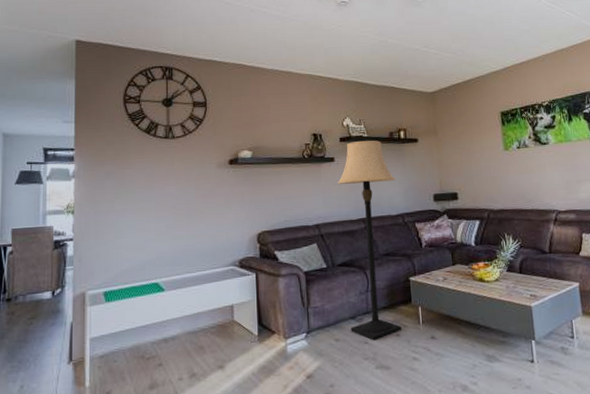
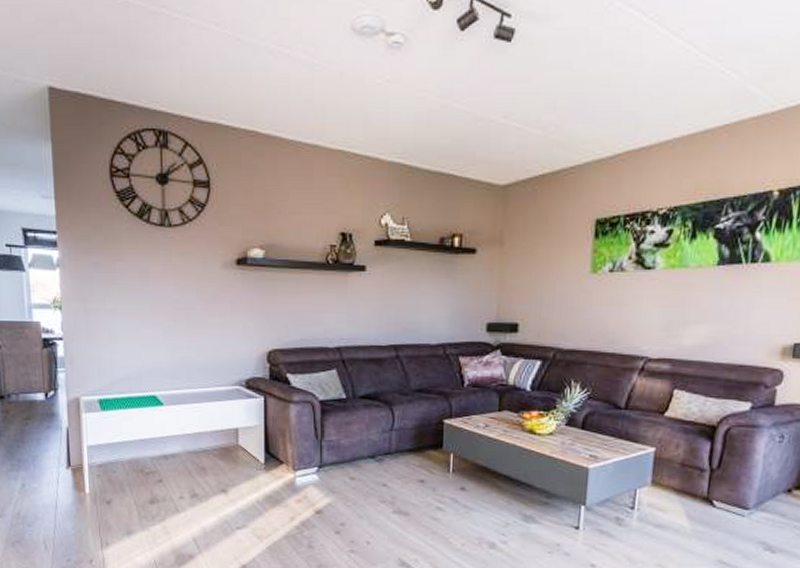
lamp: present [337,140,401,341] -> none [367,246,441,484]

